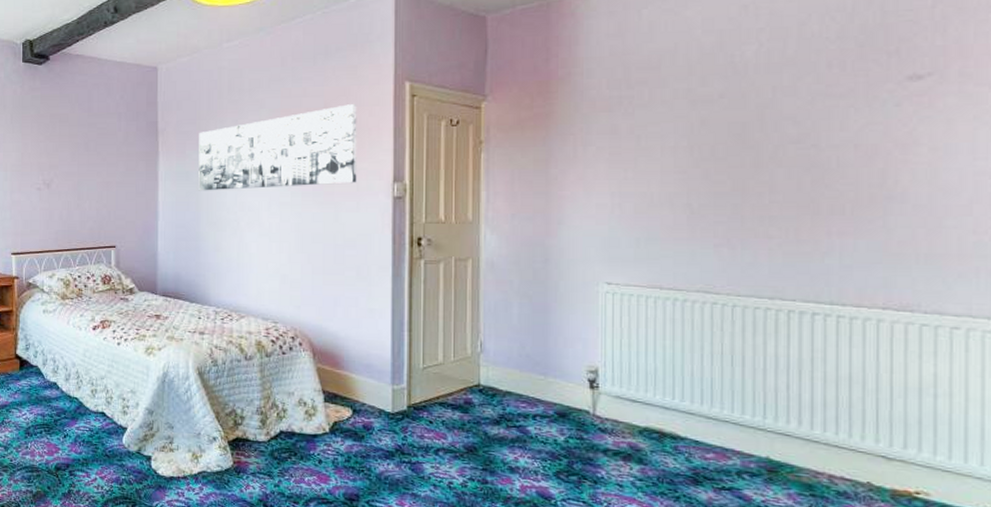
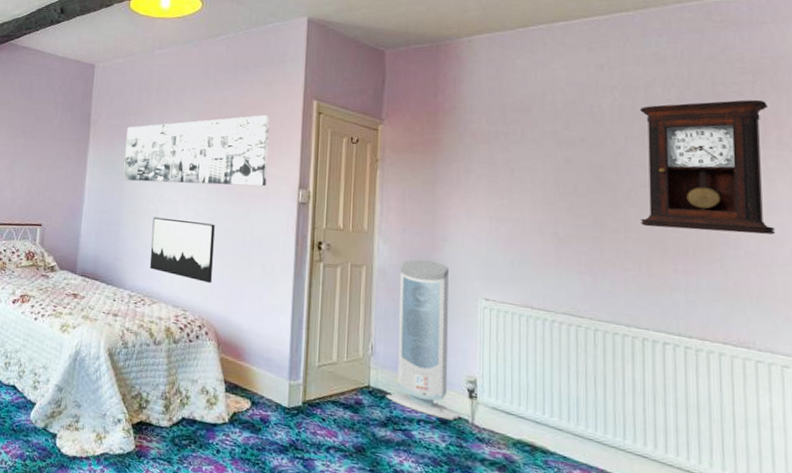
wall art: none [234,227,304,292] -> present [149,217,215,283]
air purifier: none [498,247,580,413] -> present [386,259,460,421]
pendulum clock: none [789,27,952,187] -> present [640,99,776,235]

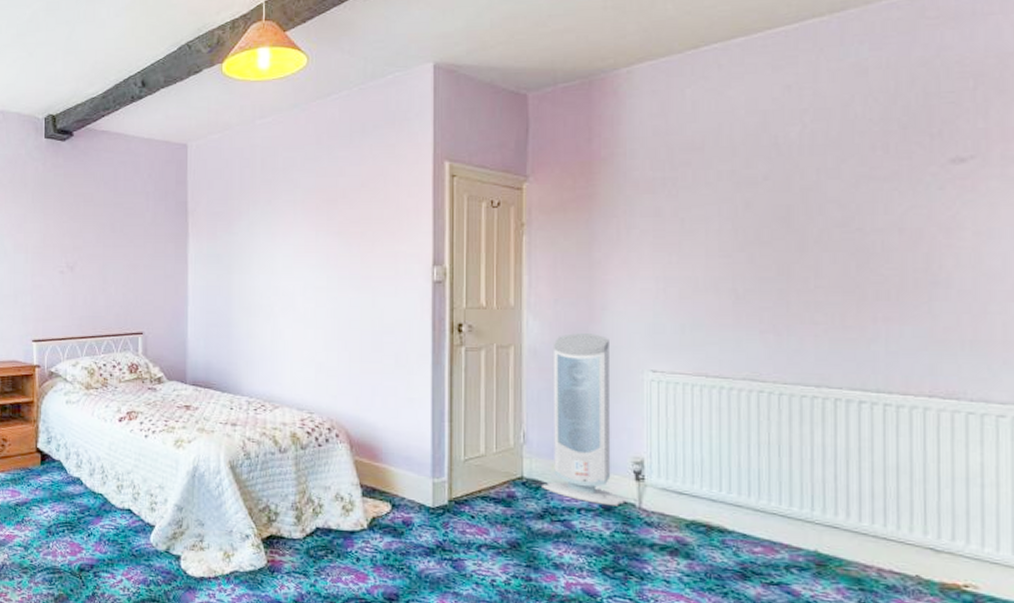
wall art: present [123,115,270,187] -> none [230,184,395,275]
wall art: present [149,217,215,283] -> none [268,312,340,380]
pendulum clock: present [640,99,776,235] -> none [835,109,996,272]

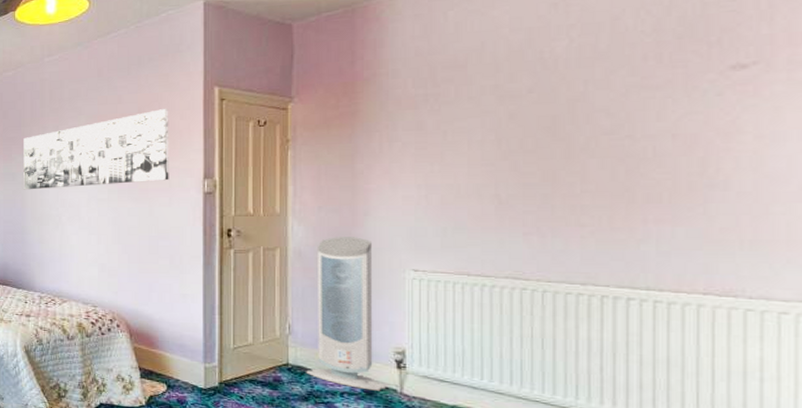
wall art: none [230,184,395,275] -> present [23,109,169,190]

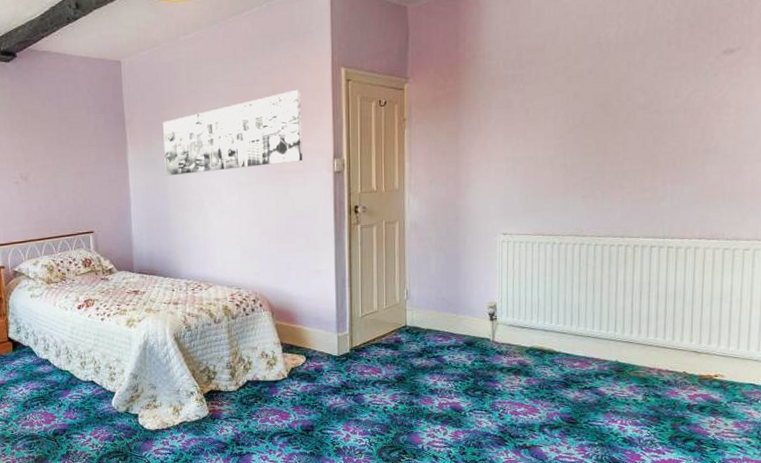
air purifier: present [306,237,387,391] -> none [421,207,483,342]

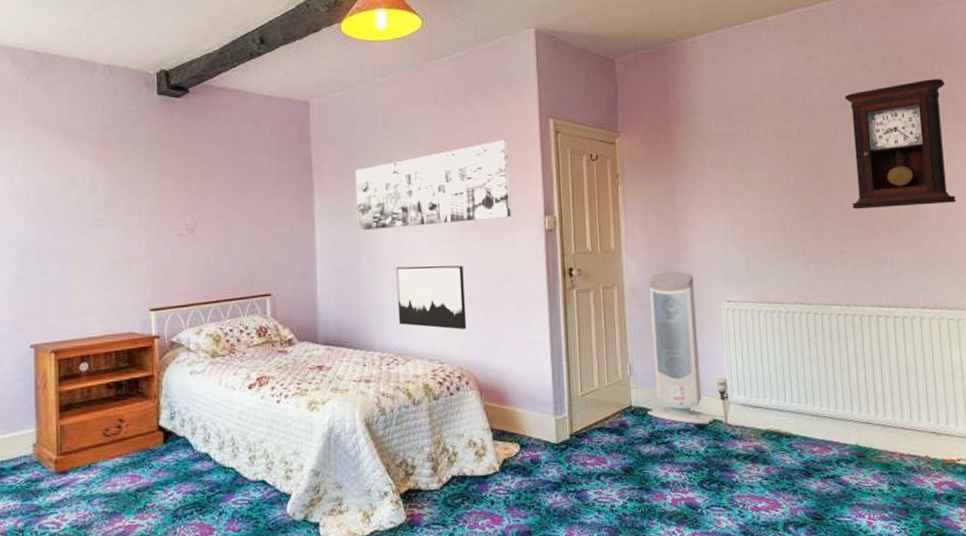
wall art: none [199,205,261,260] -> present [396,265,467,330]
air purifier: none [421,207,483,342] -> present [647,271,715,425]
pendulum clock: none [638,9,754,146] -> present [845,78,957,210]

